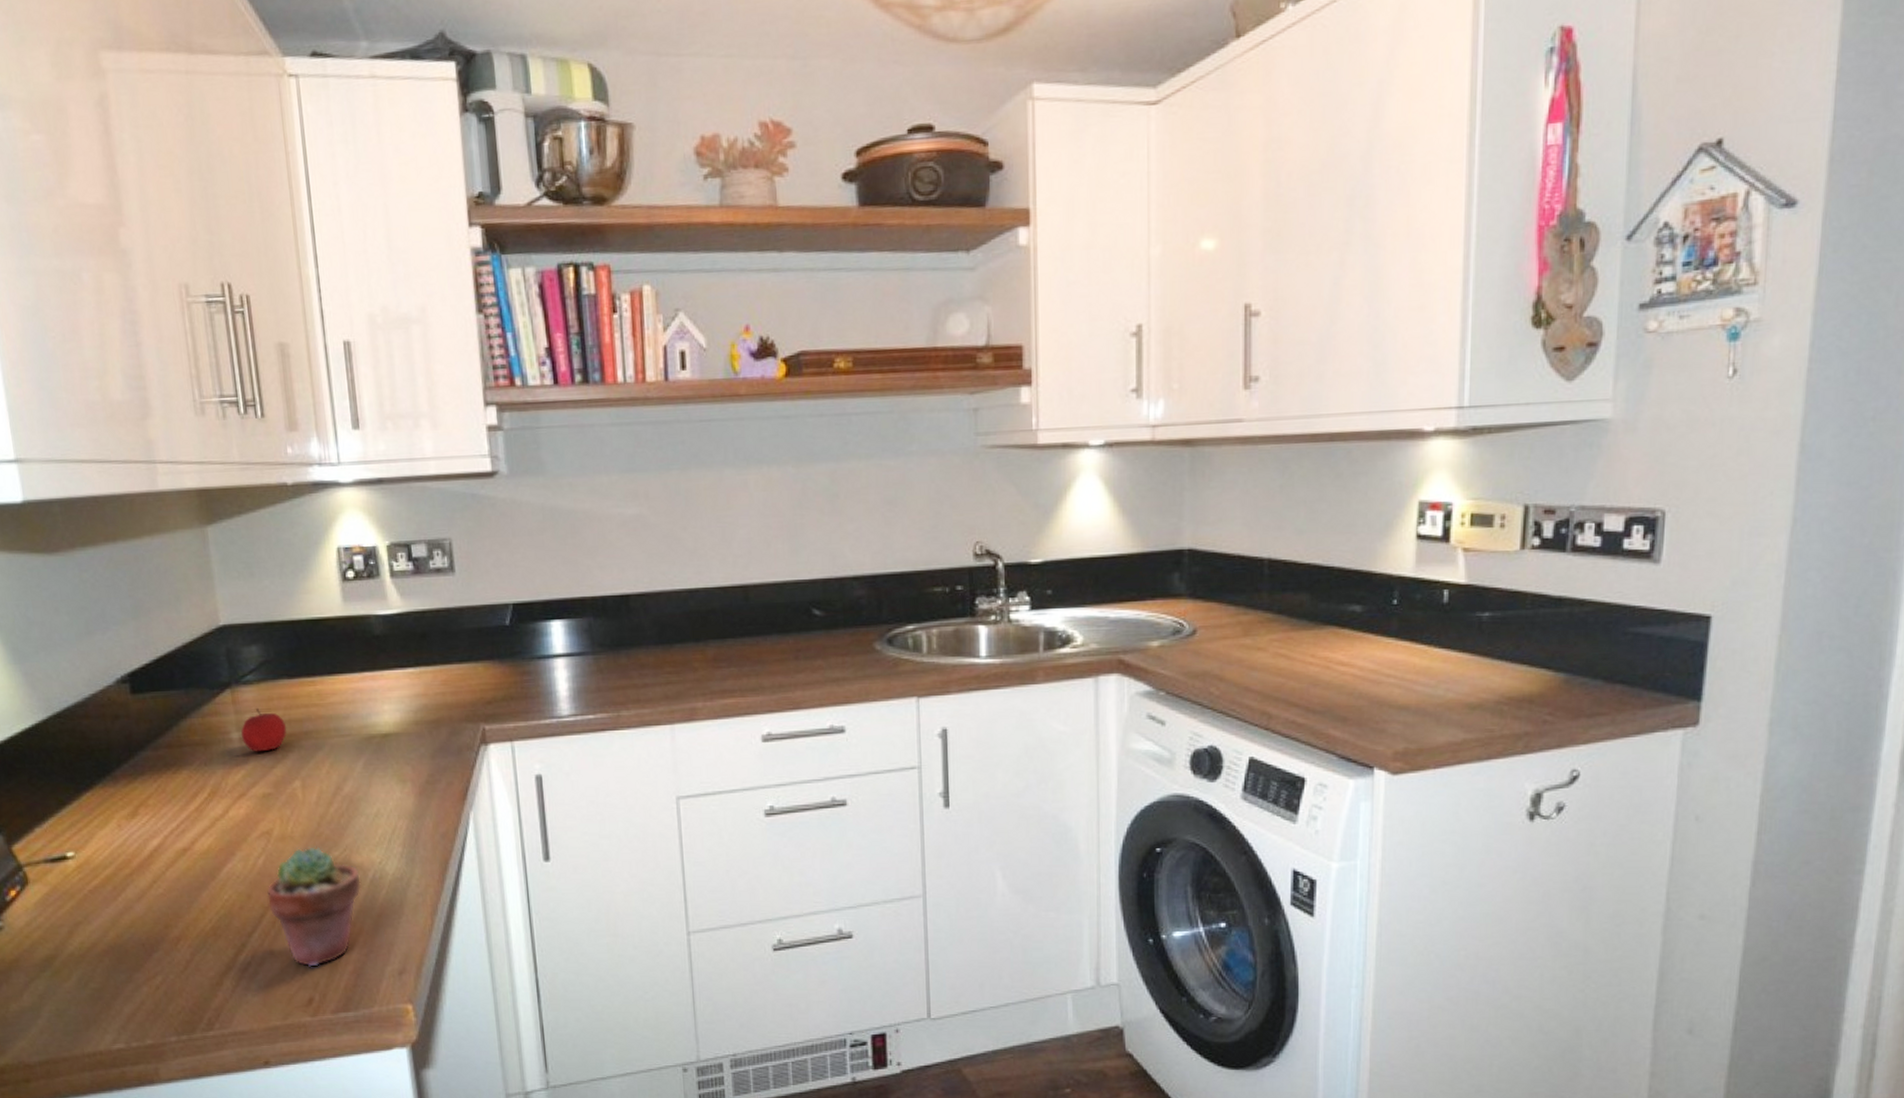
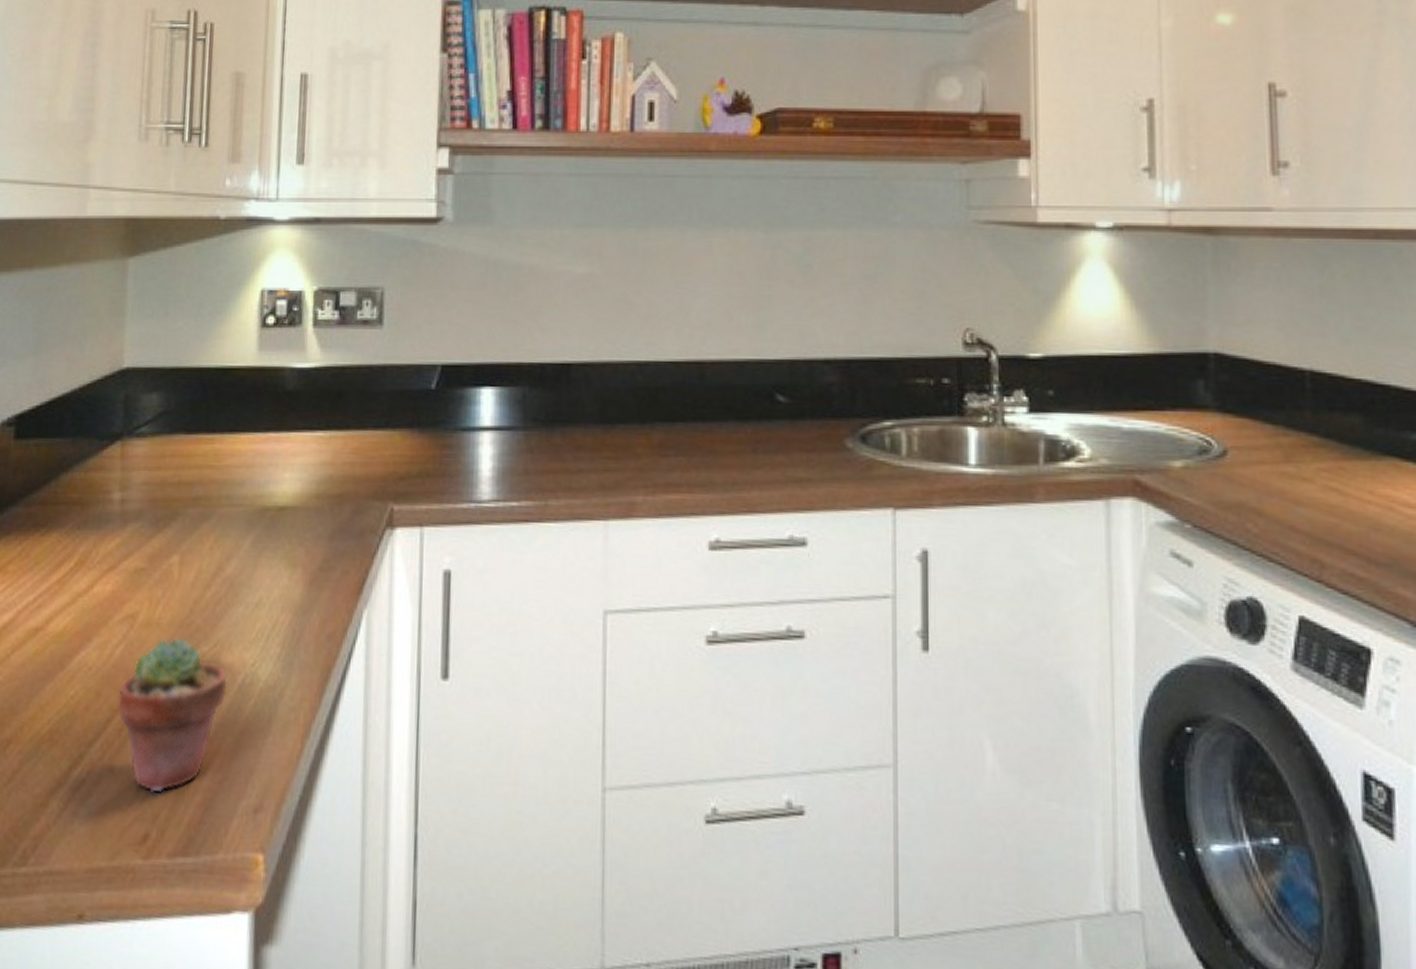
apple: present [240,709,287,752] -> none [123,466,175,518]

